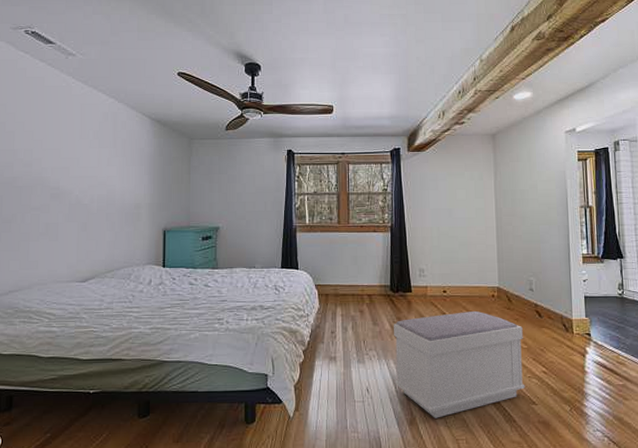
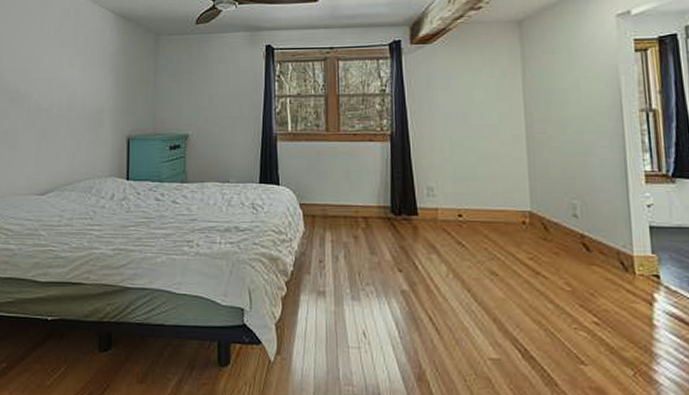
bench: present [394,310,525,418] -> none [396,240,570,375]

